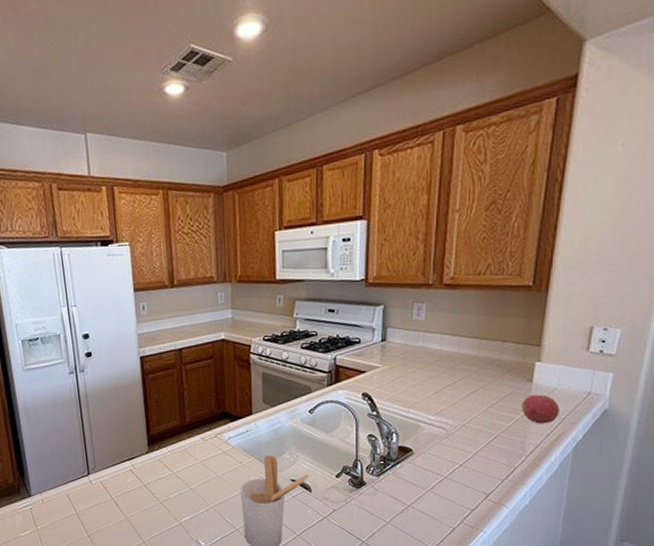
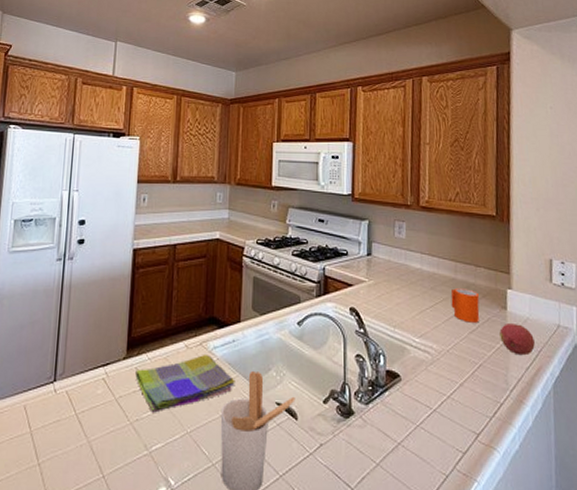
dish towel: none [159,444,252,494] -> present [135,353,235,413]
mug: none [471,365,502,398] -> present [450,288,480,323]

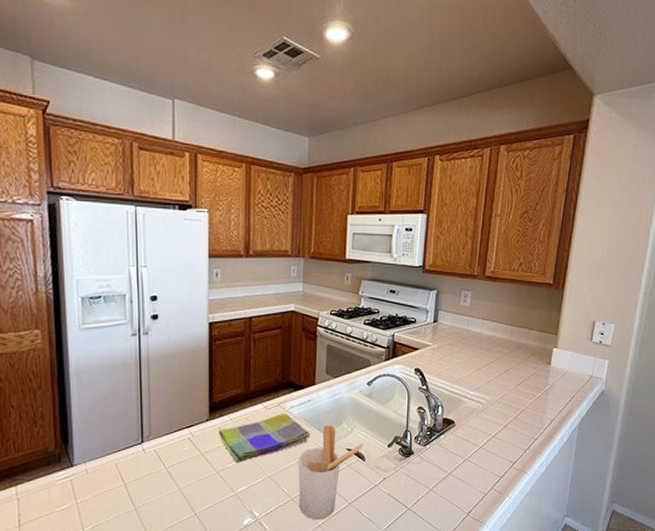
mug: present [450,288,480,323] -> none [504,349,528,377]
fruit: present [499,324,535,356] -> none [542,376,570,401]

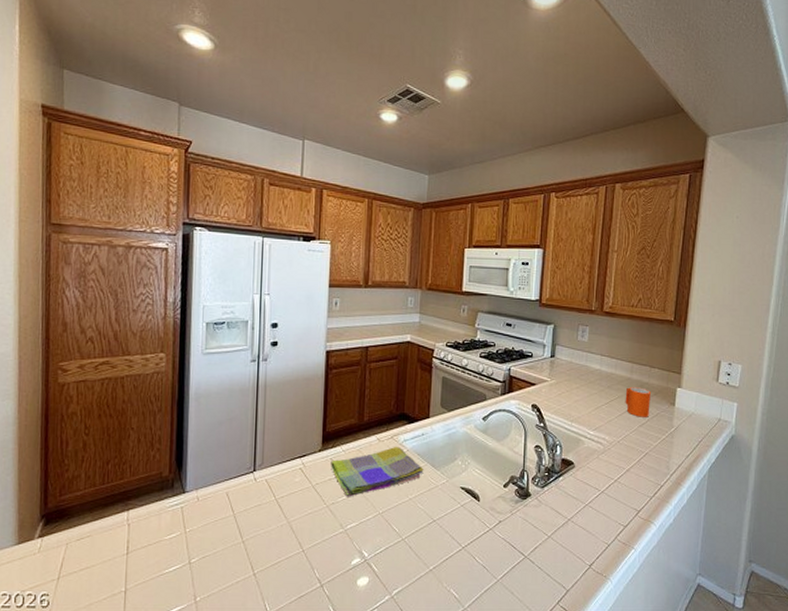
utensil holder: present [298,425,364,520] -> none [409,461,479,564]
mug: none [504,349,528,377] -> present [625,387,651,417]

